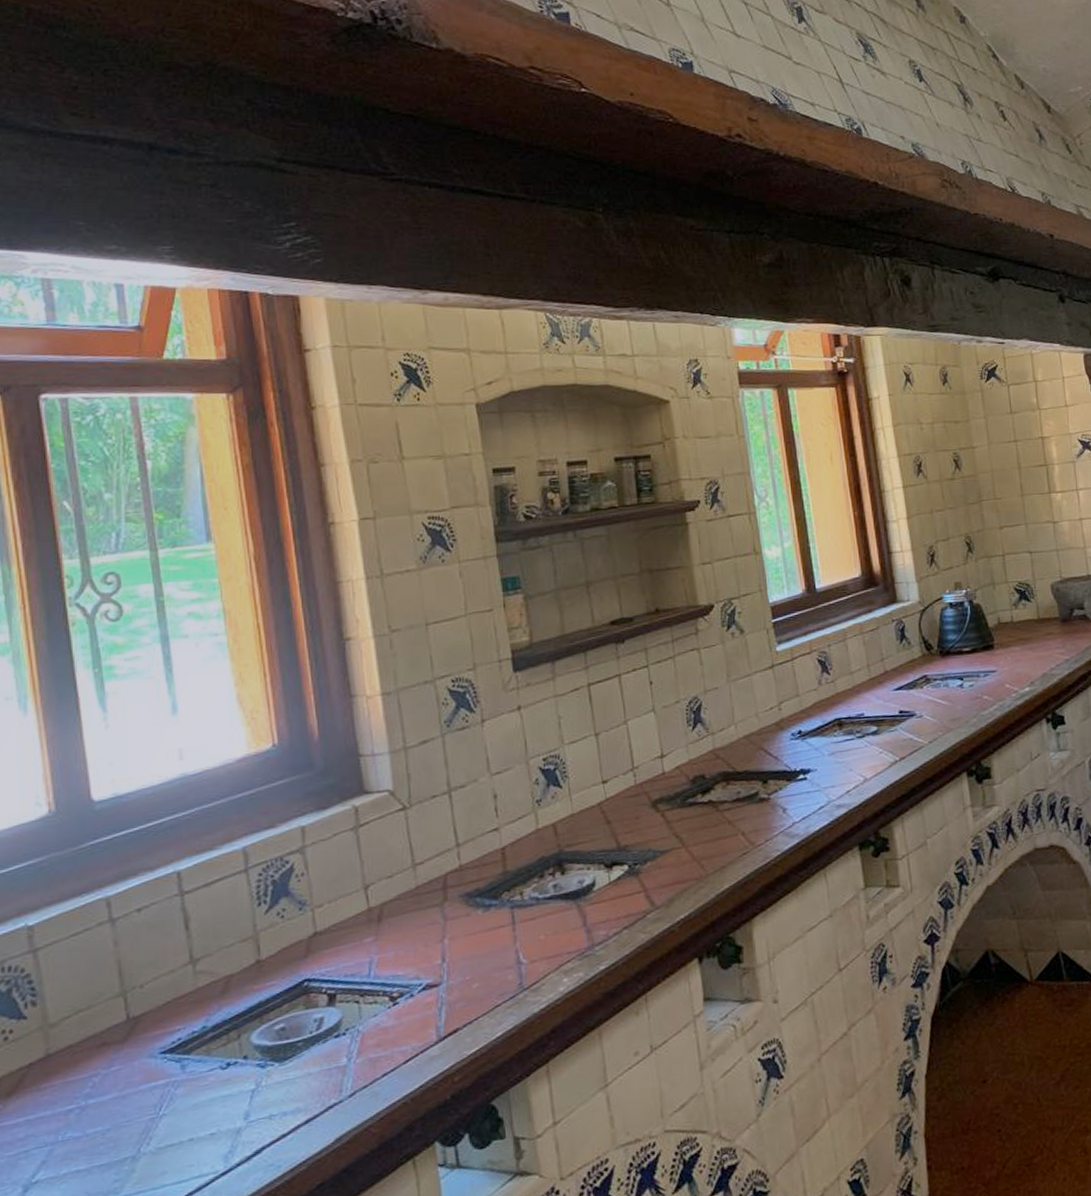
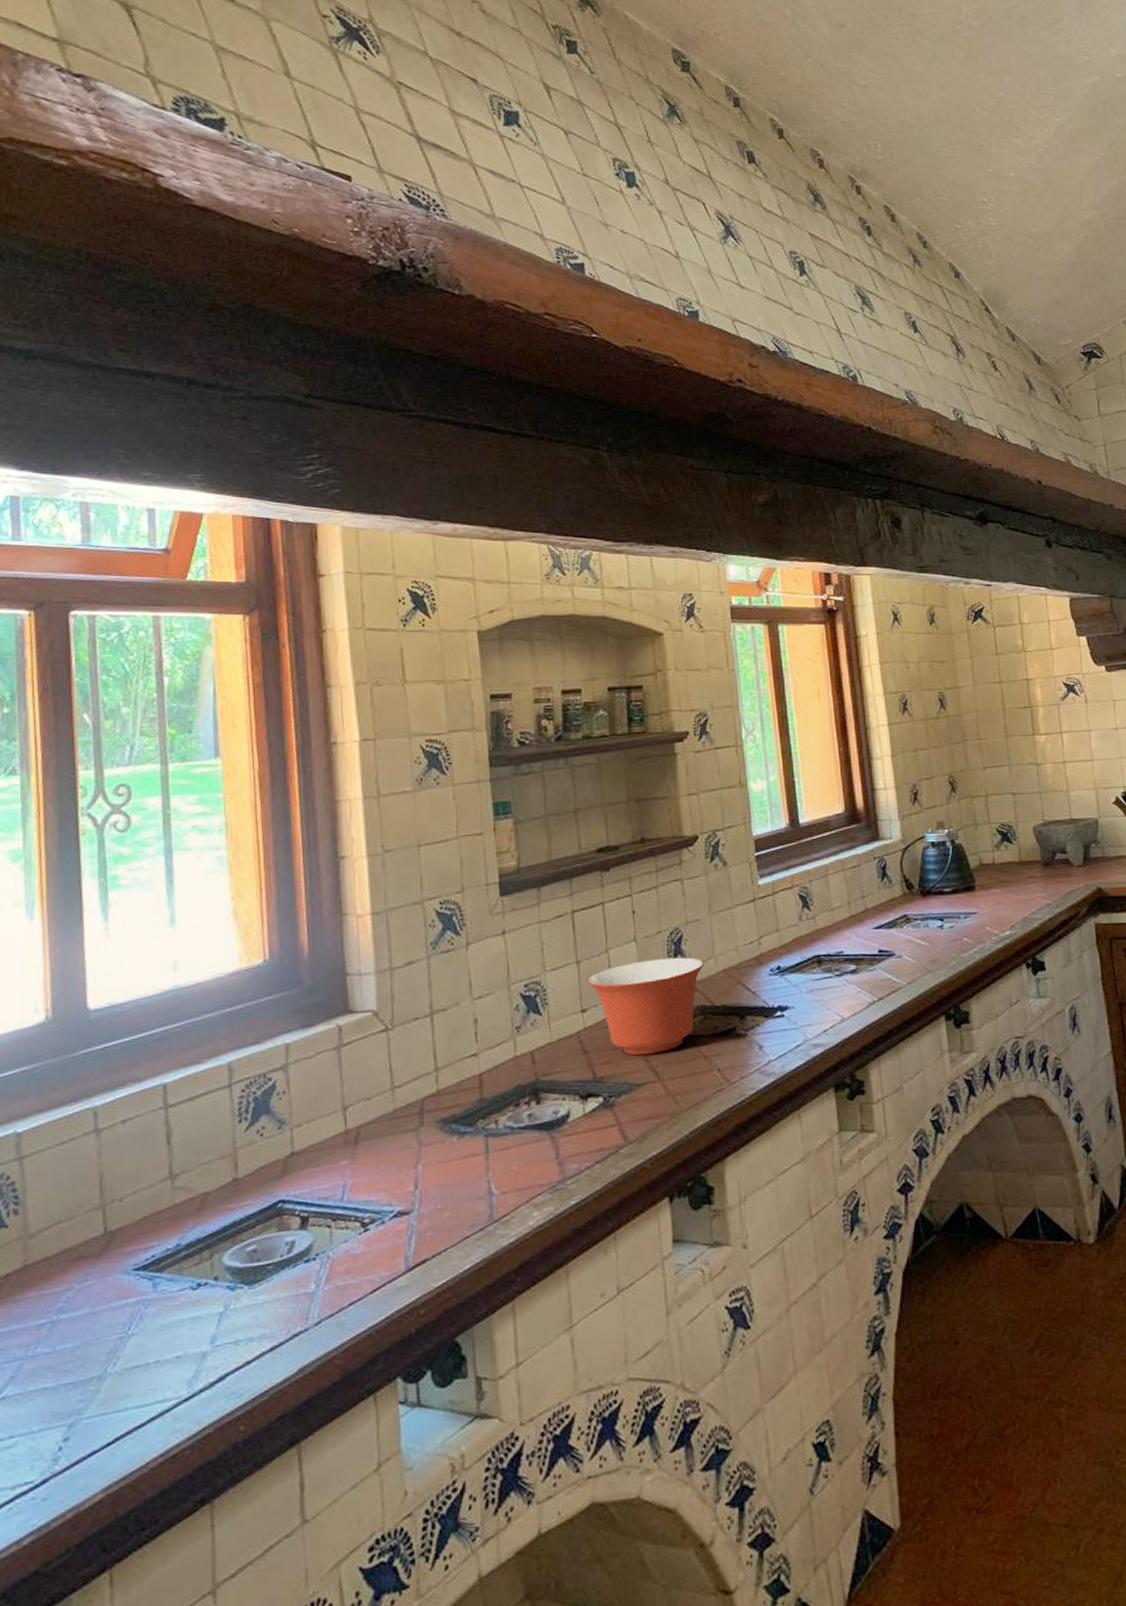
mixing bowl: none [607,725,725,824] -> present [588,957,704,1056]

